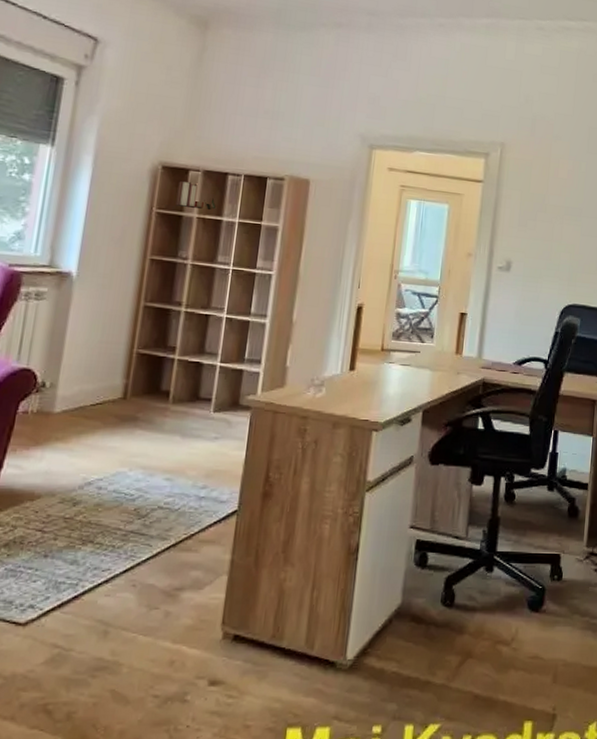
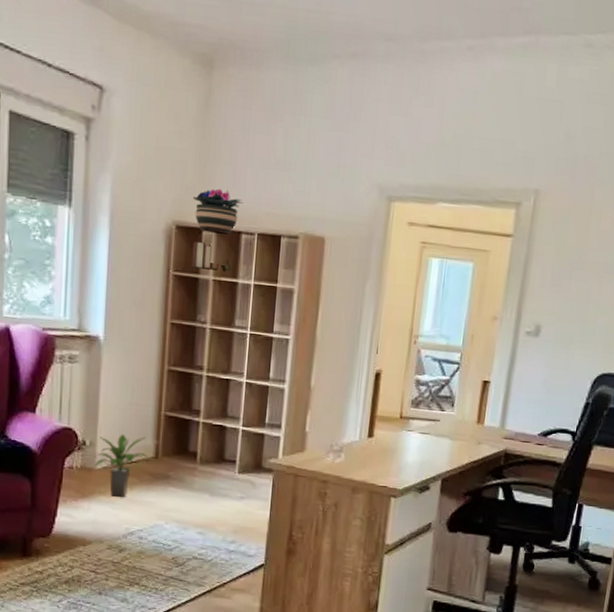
potted plant: none [53,373,117,443] -> present [94,434,150,497]
potted flower: none [181,133,231,176] -> present [193,188,243,235]

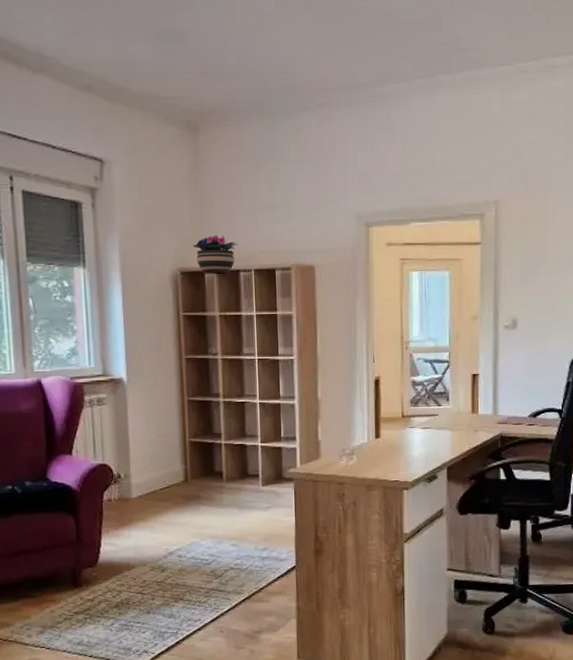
potted plant: present [94,434,150,497] -> none [129,463,181,521]
books: present [191,241,231,271] -> none [197,283,234,307]

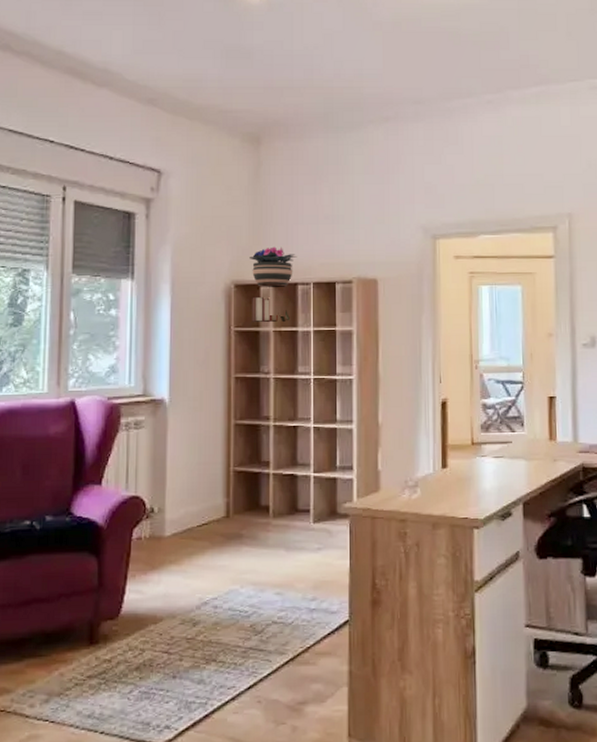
books: none [197,283,234,307] -> present [252,296,289,322]

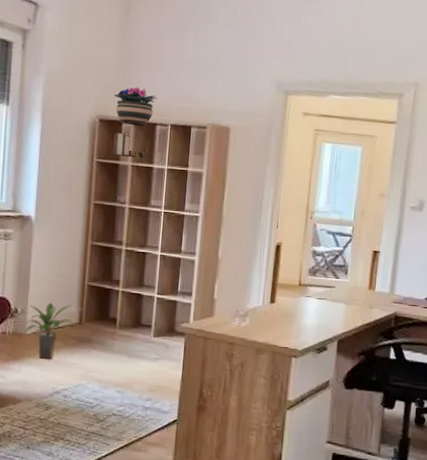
potted plant: none [163,495,221,564] -> present [25,302,75,359]

